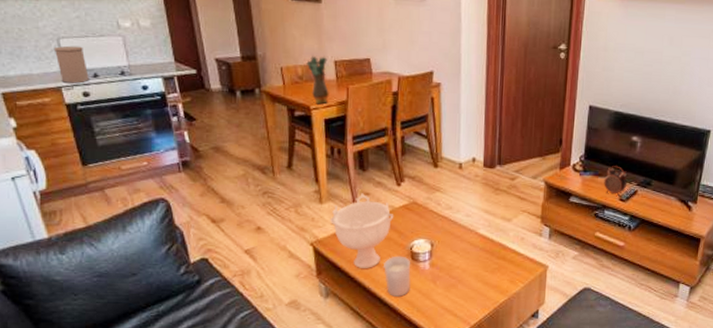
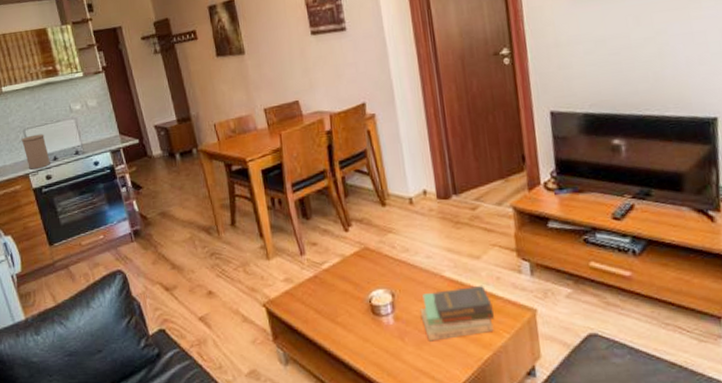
vase: present [306,55,329,103] -> none [237,106,263,154]
decorative bowl: present [329,193,394,268] -> none [279,244,347,328]
candle holder: present [382,255,411,297] -> none [341,310,376,359]
books: none [453,242,515,286] -> present [420,285,495,342]
alarm clock: present [604,166,628,197] -> none [587,177,619,215]

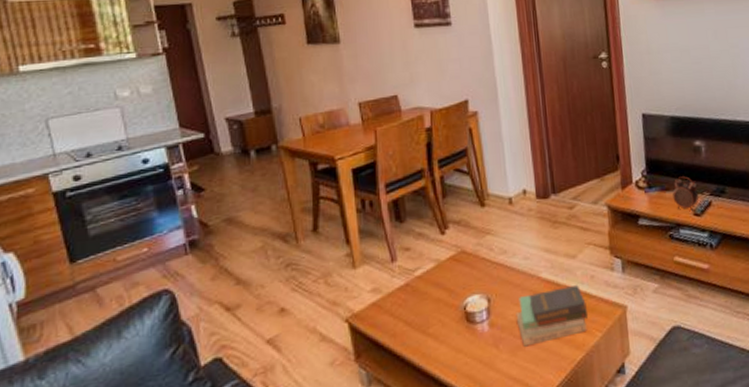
canister: present [21,134,50,171] -> none [41,124,81,170]
alarm clock: none [587,177,619,215] -> present [672,176,699,212]

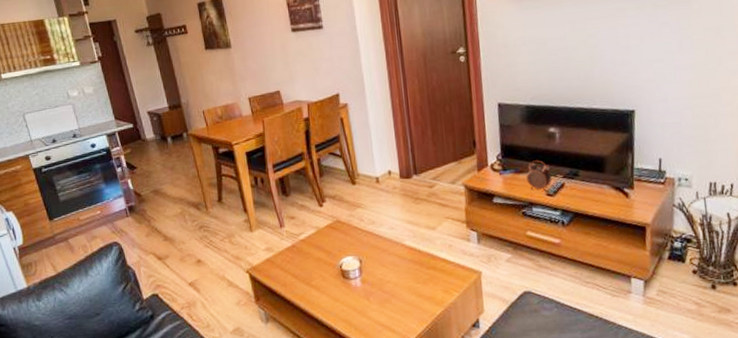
books: present [516,285,589,347] -> none [383,252,447,300]

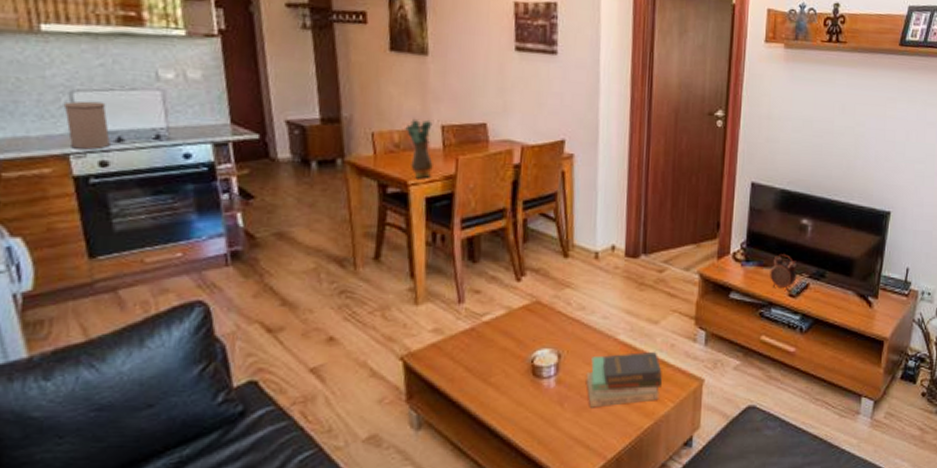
canister: none [21,118,49,152] -> present [63,101,110,151]
vase: none [224,95,247,139] -> present [405,118,433,178]
books: none [383,252,447,300] -> present [586,351,663,408]

